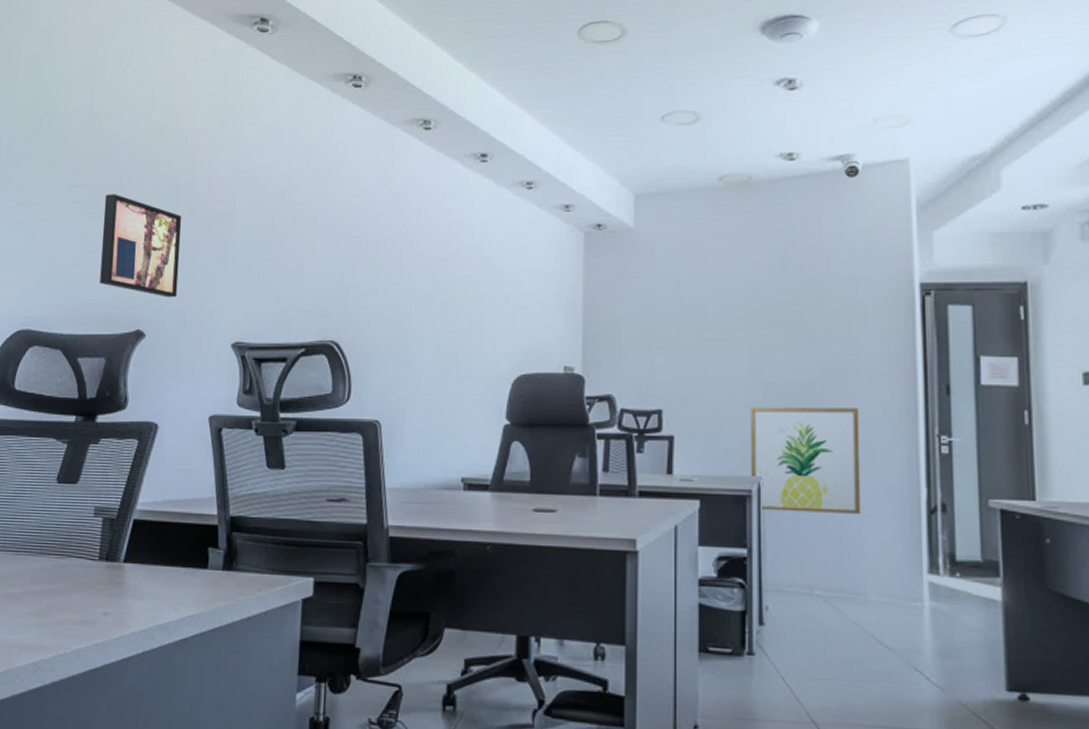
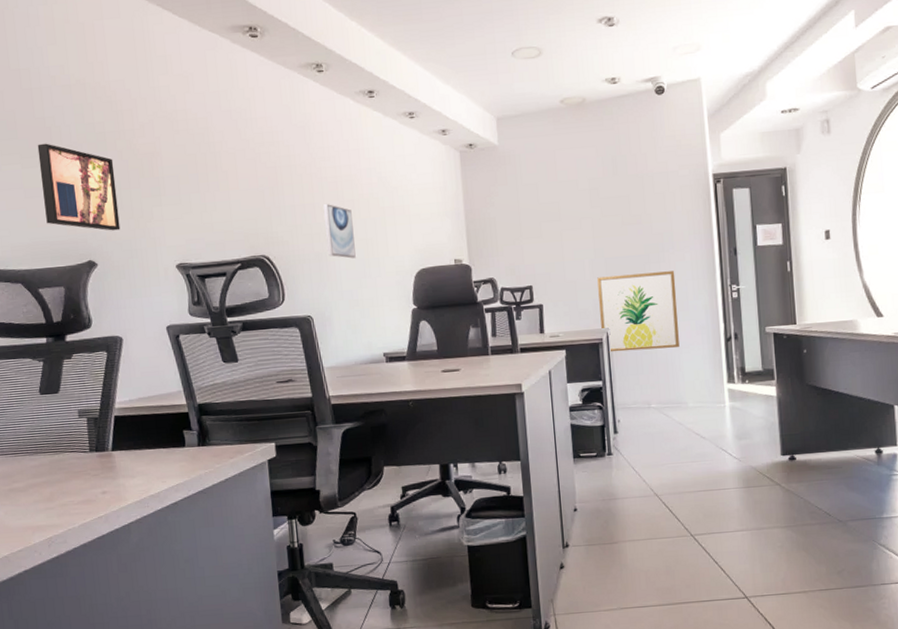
wall art: none [409,285,444,354] -> present [322,204,356,259]

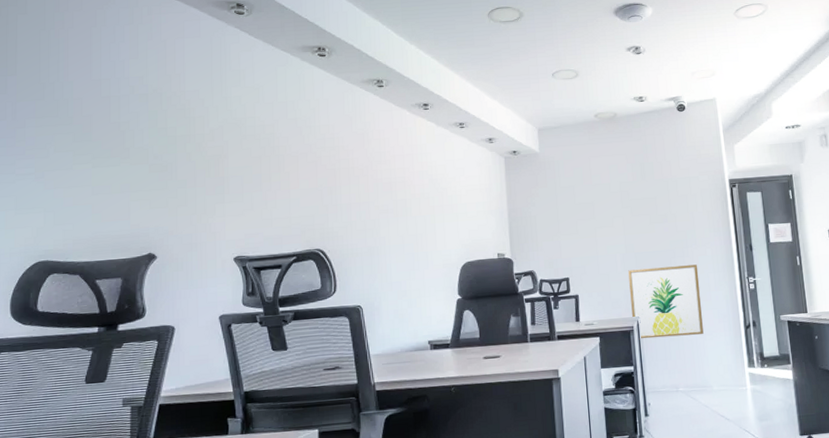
wall art: present [37,143,121,231] -> none [110,145,183,226]
wall art: present [322,204,356,259] -> none [377,203,406,252]

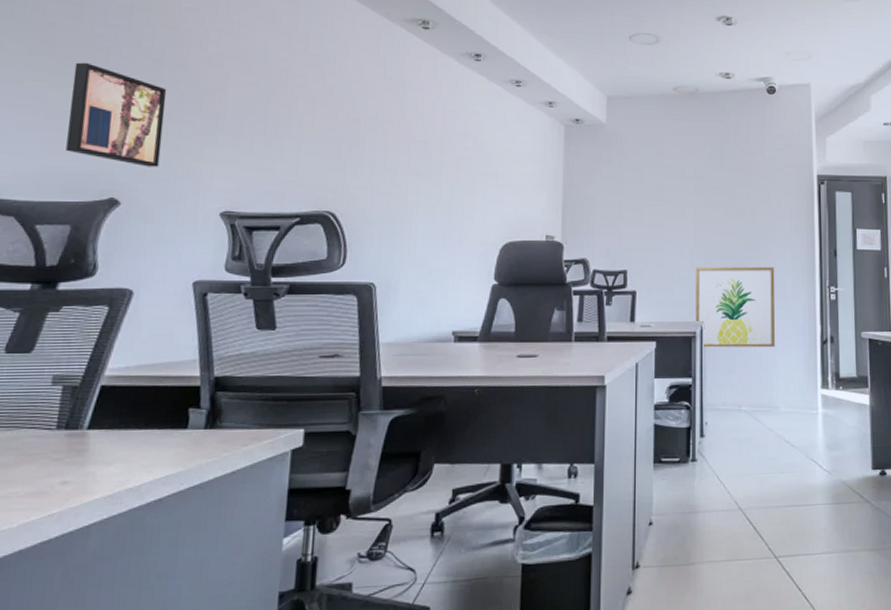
wall art: none [110,145,183,226] -> present [66,62,167,167]

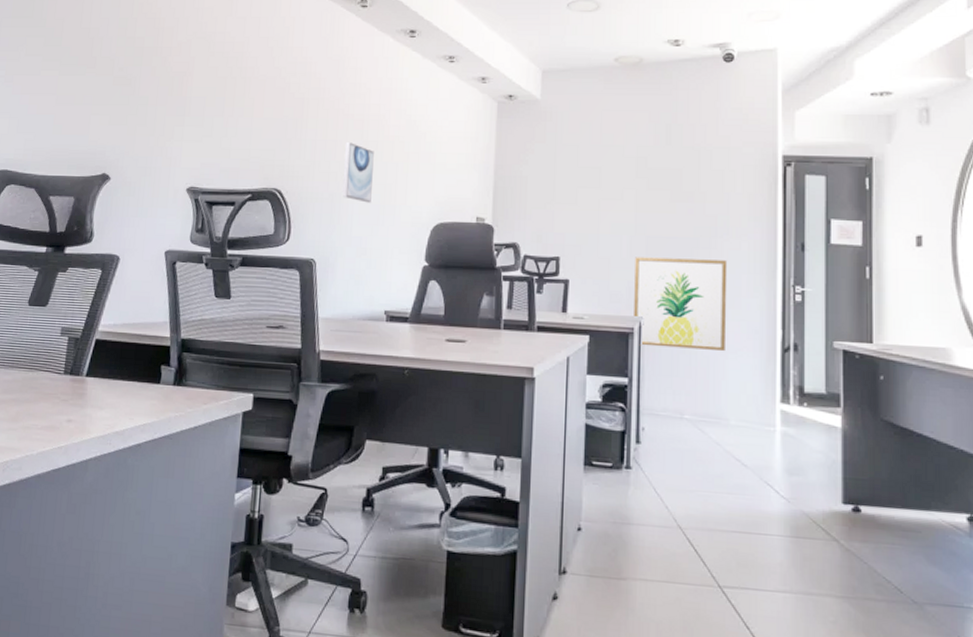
wall art: present [66,62,167,167] -> none [71,53,146,146]
wall art: none [405,164,439,224] -> present [343,142,374,203]

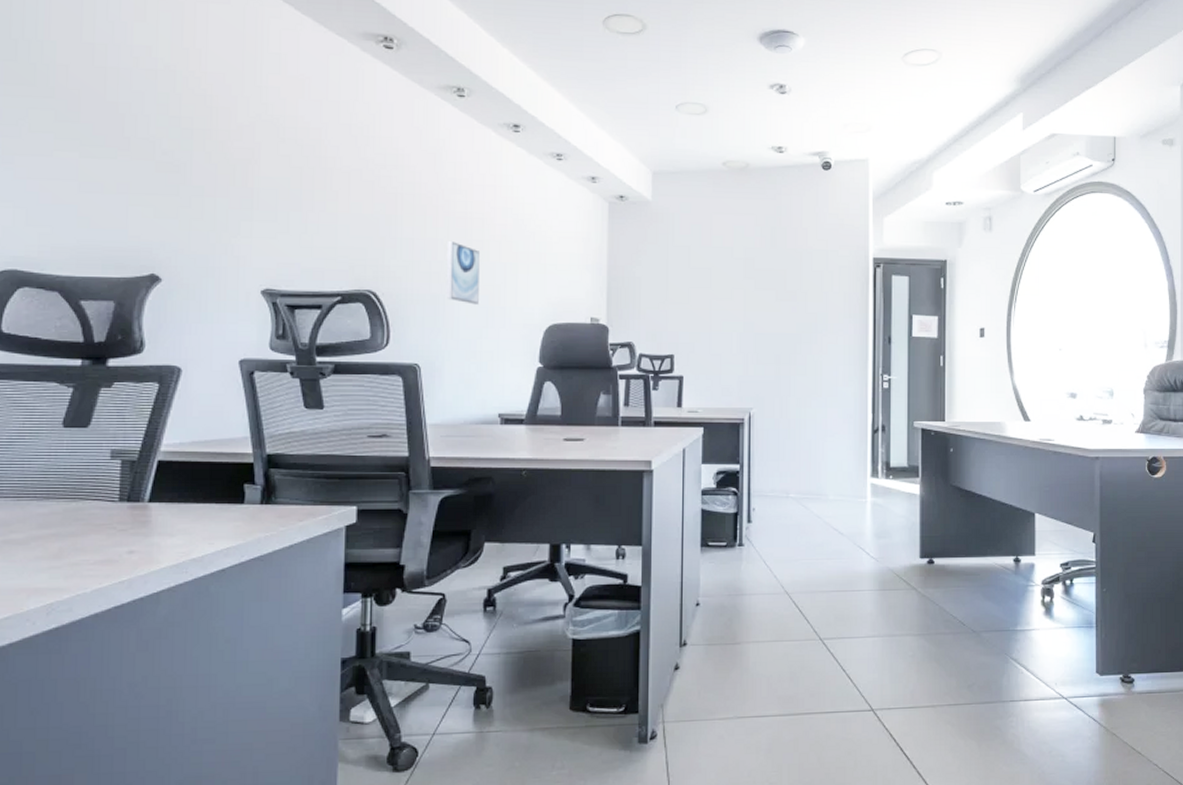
wall art: present [634,257,728,352] -> none [744,353,826,436]

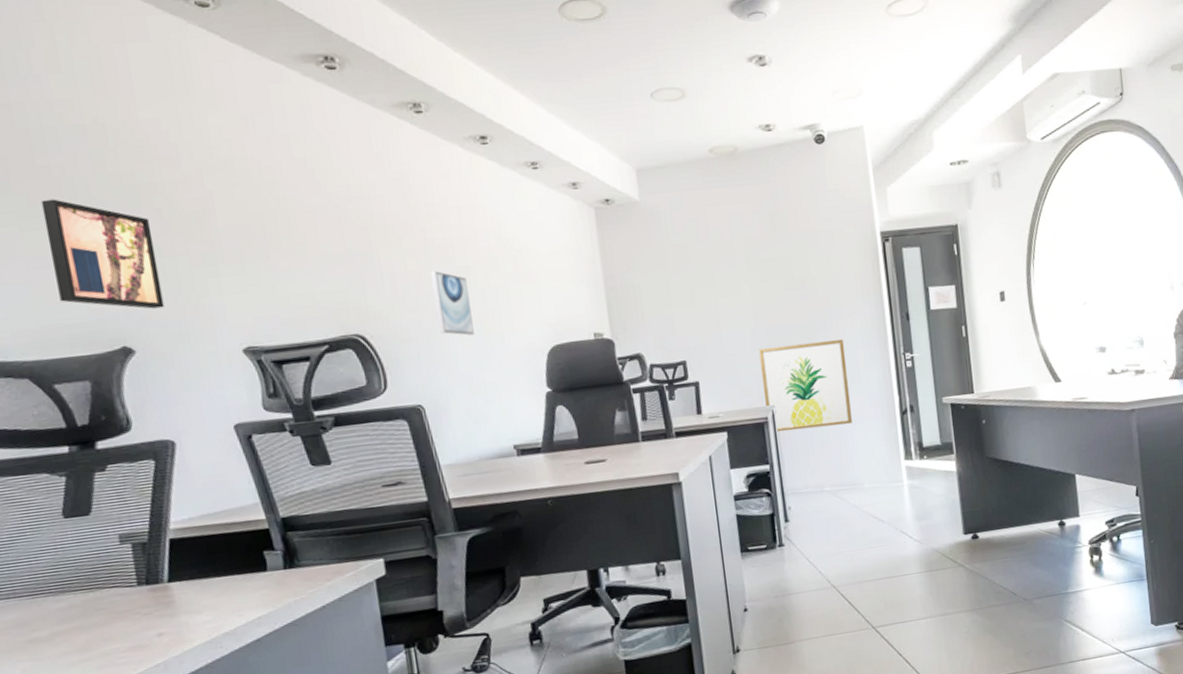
wall art: none [102,131,199,243] -> present [41,199,165,309]
wall art: none [744,353,826,436] -> present [759,339,852,433]

